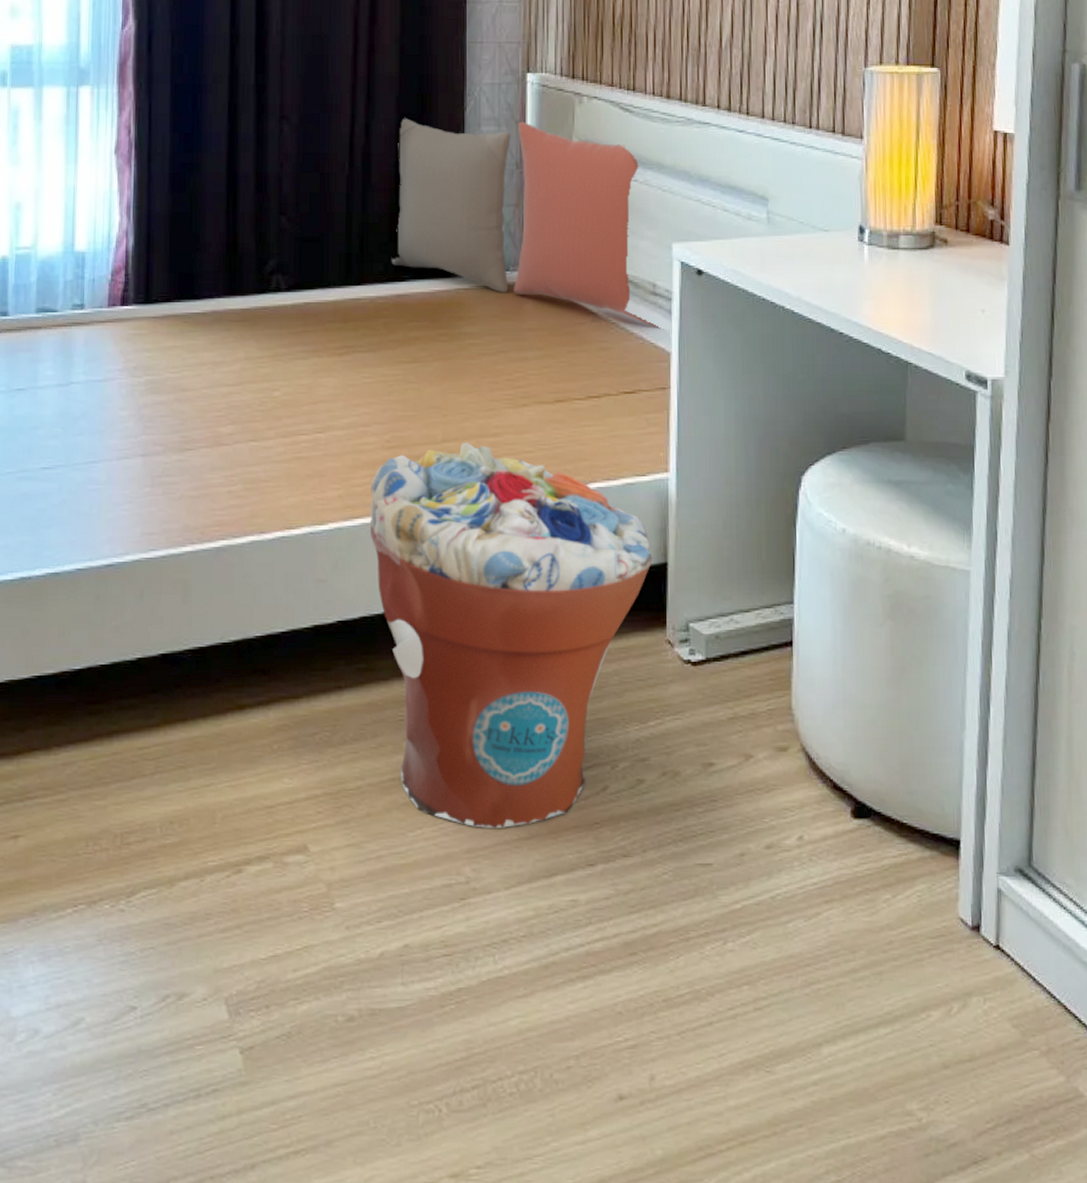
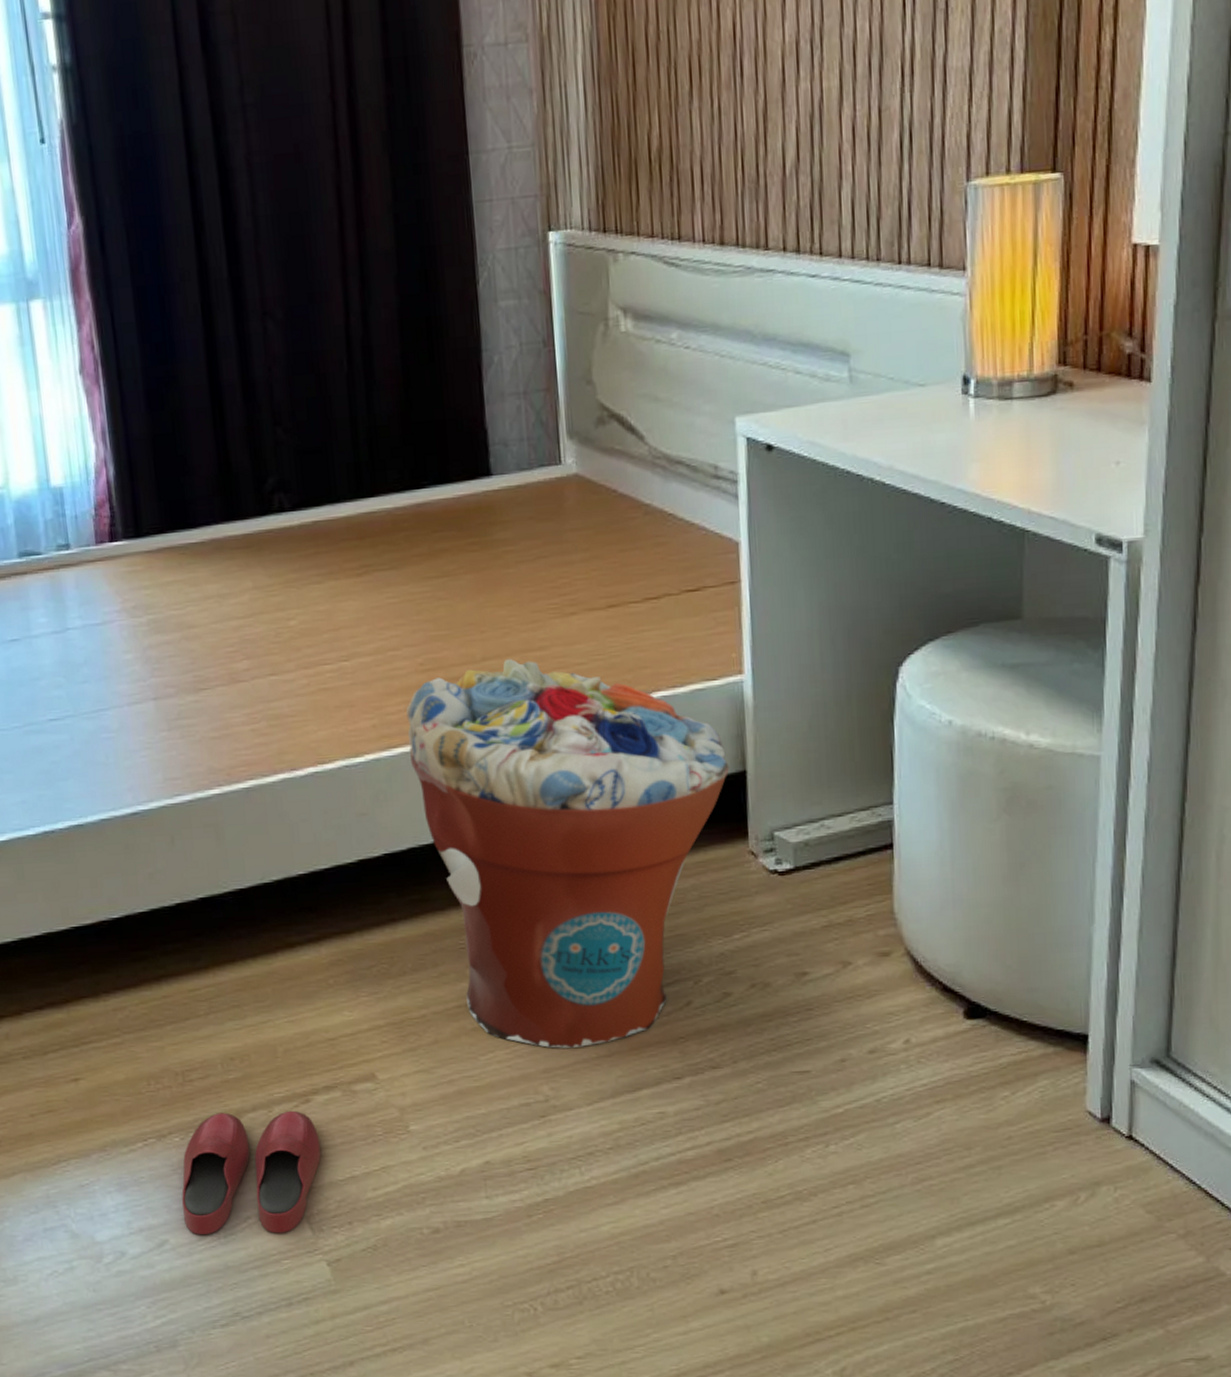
slippers: none [103,880,247,1015] -> present [181,1110,321,1236]
pillow: present [391,117,511,293] -> none [402,299,545,492]
pillow: present [513,121,660,329] -> none [542,290,725,516]

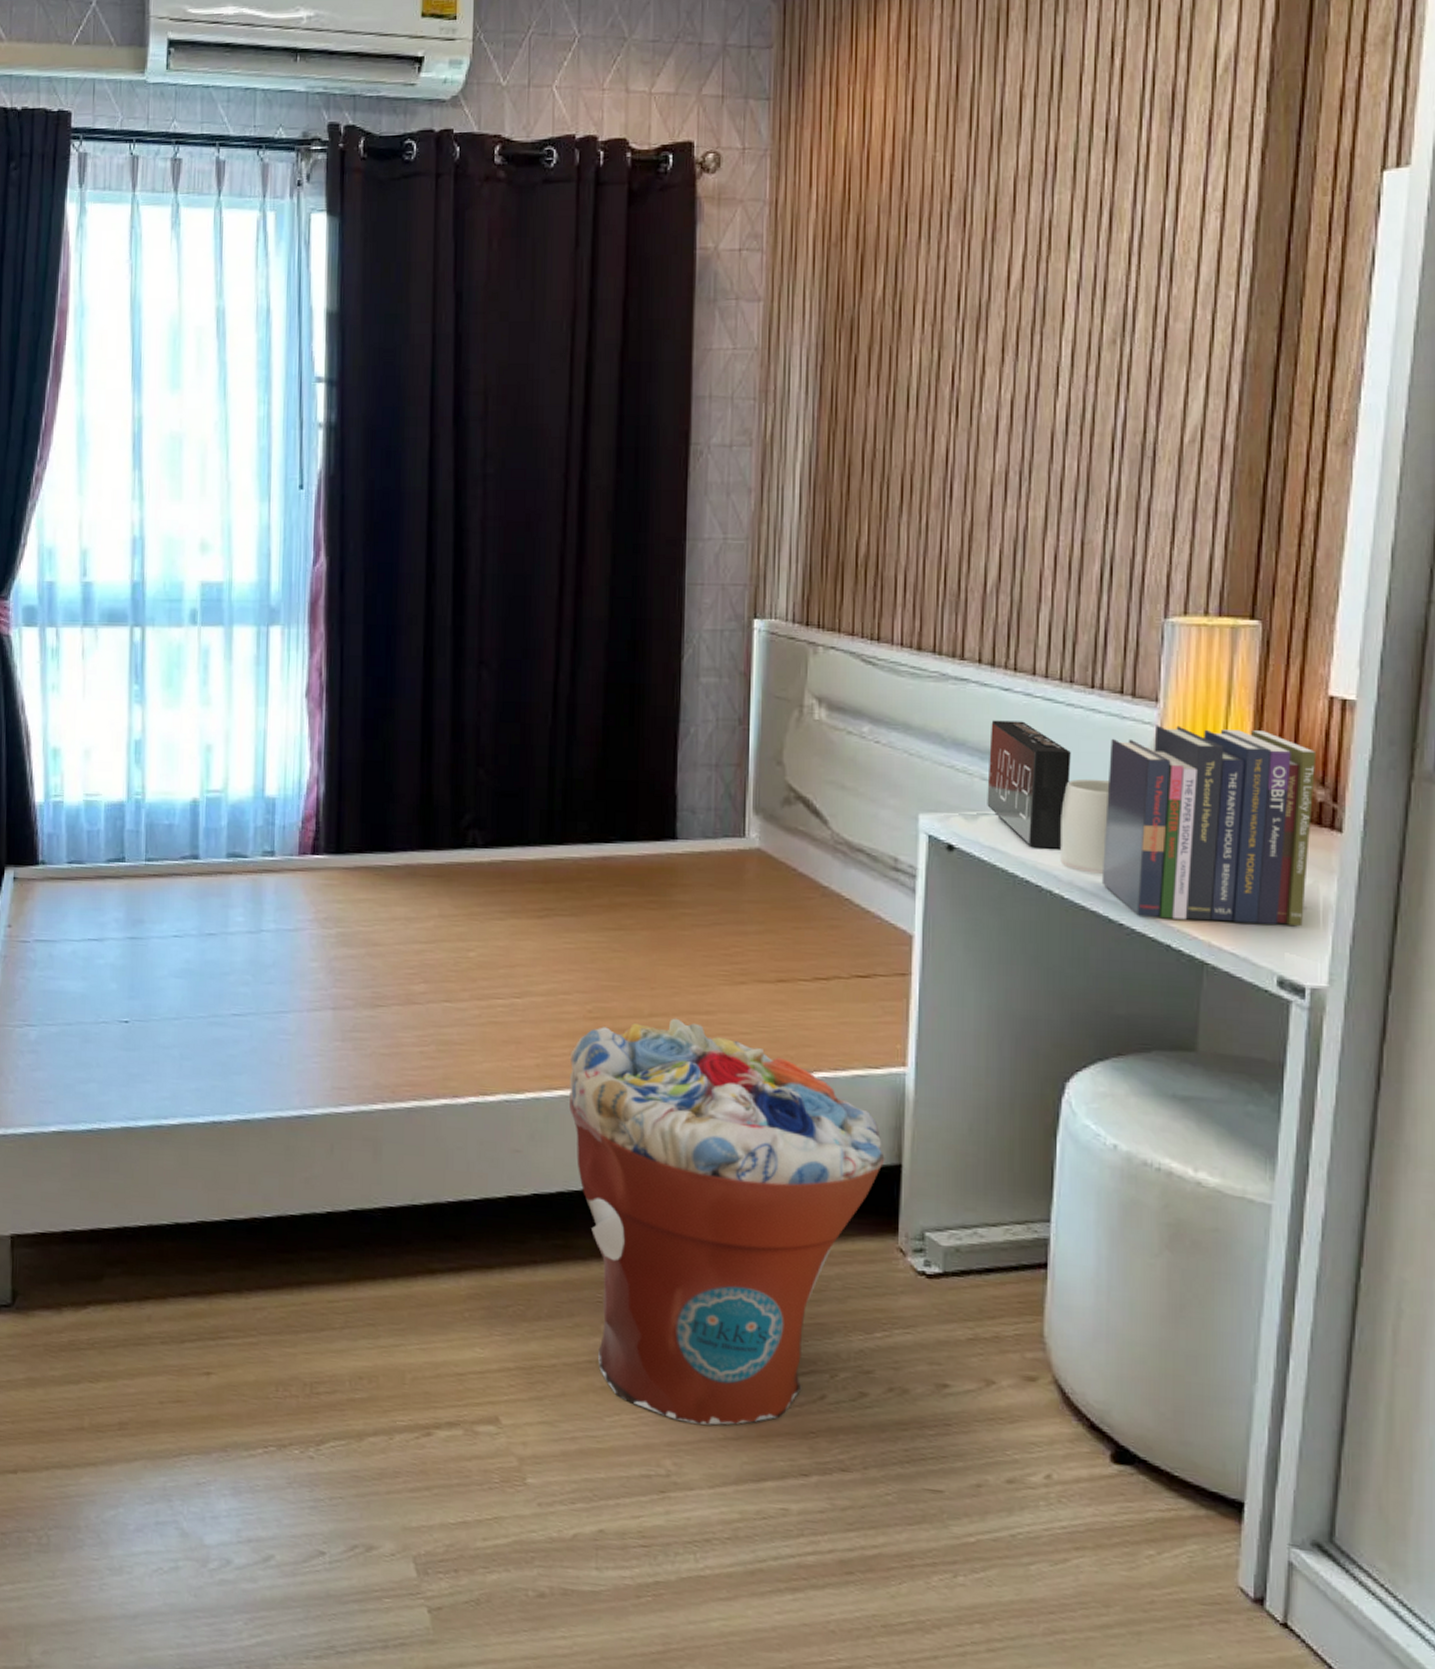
slippers: present [181,1110,321,1236] -> none [292,1431,436,1570]
alarm clock: none [800,307,884,436] -> present [987,720,1071,849]
mug: none [876,357,923,456] -> present [1060,778,1110,875]
books: none [920,287,1123,492] -> present [1101,725,1317,927]

